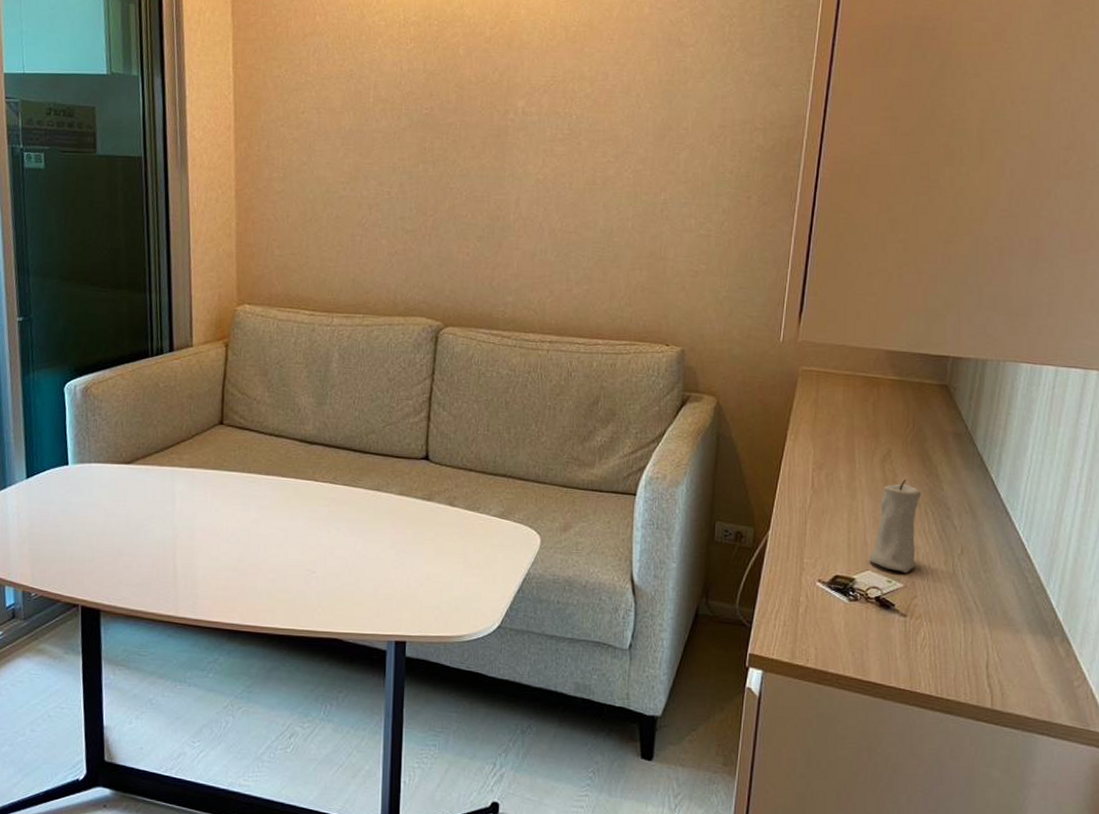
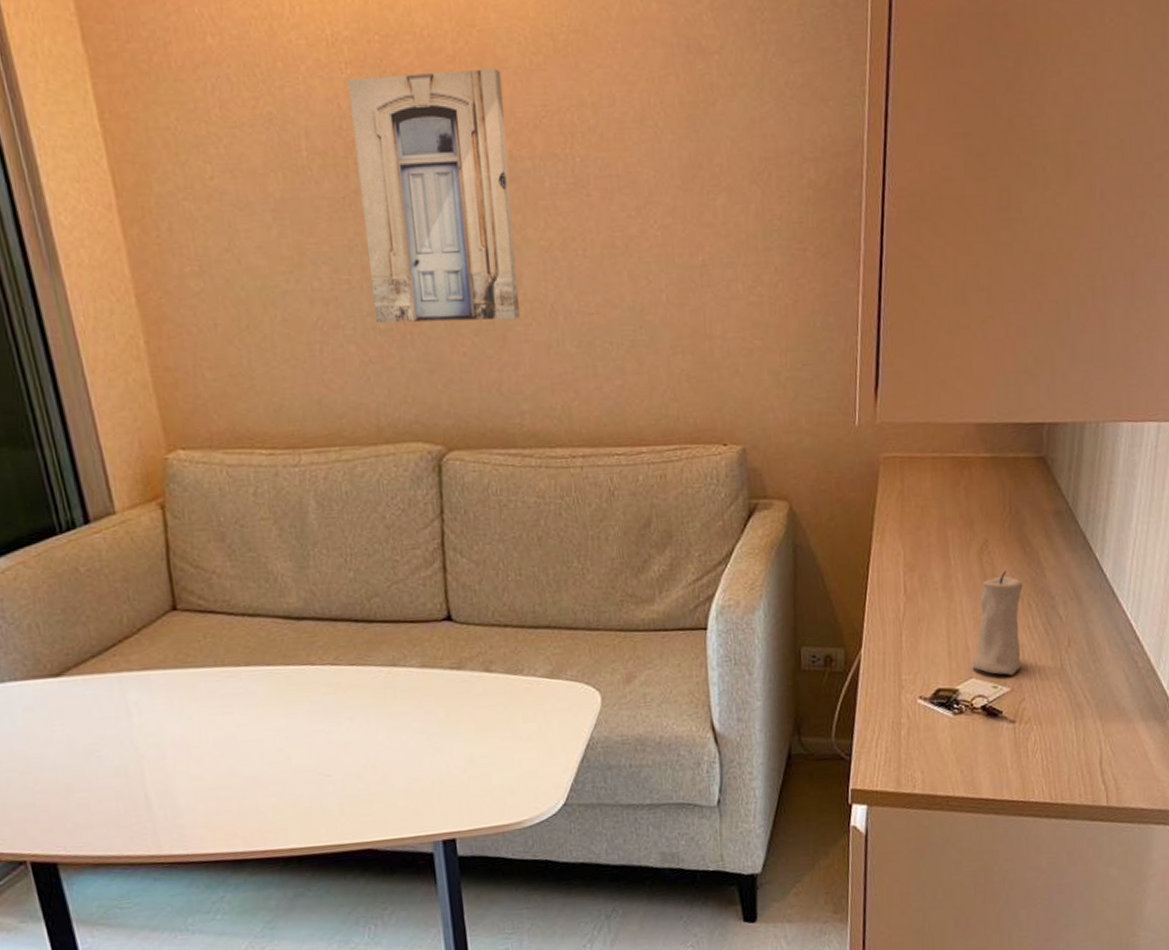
wall art: none [405,48,524,231] -> present [348,68,520,324]

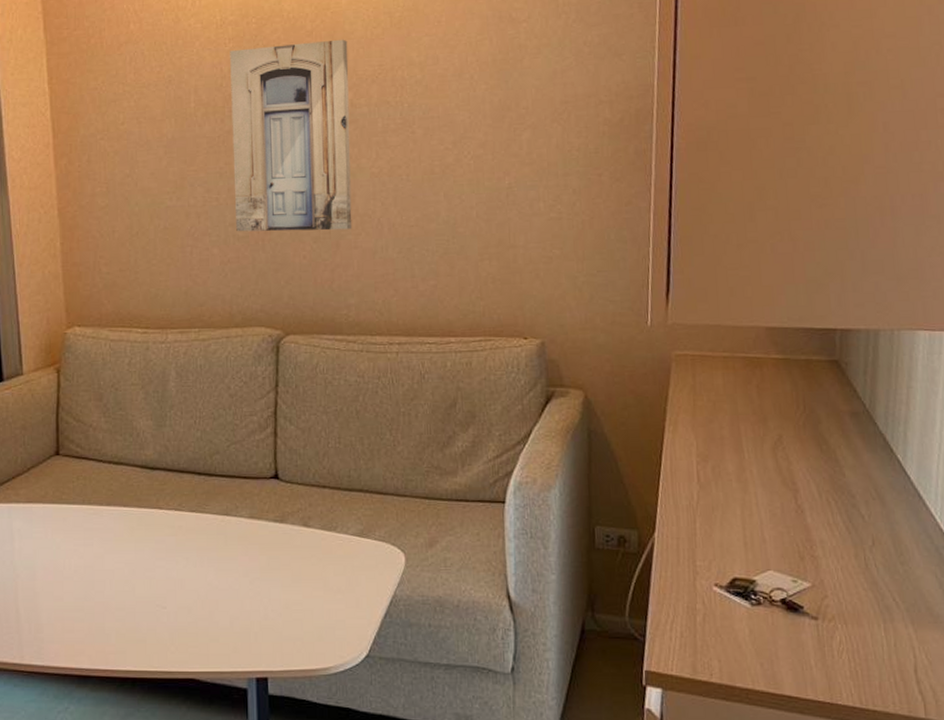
candle: present [972,571,1023,676] -> none [769,467,823,571]

